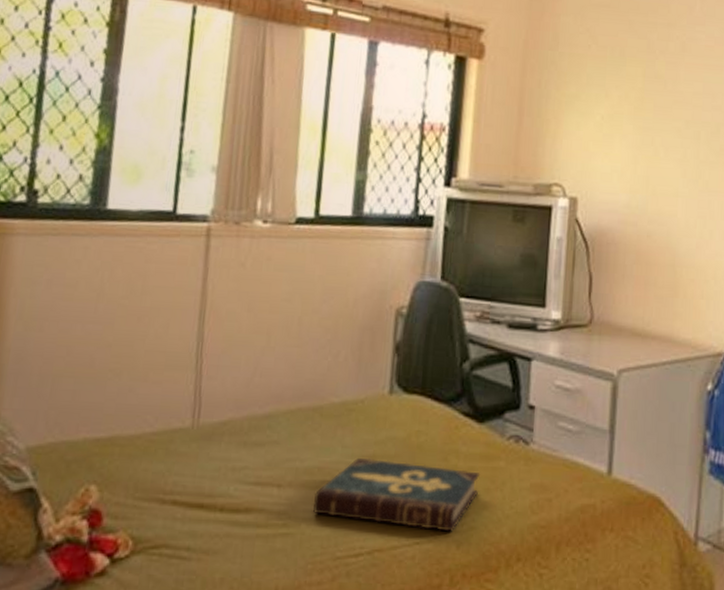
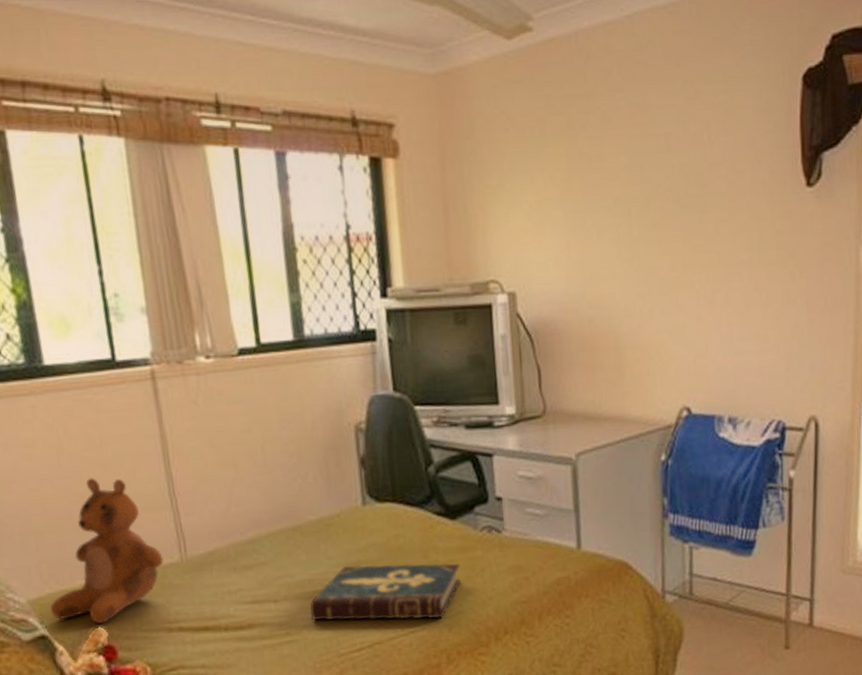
teddy bear: none [46,326,175,485] -> present [50,478,164,624]

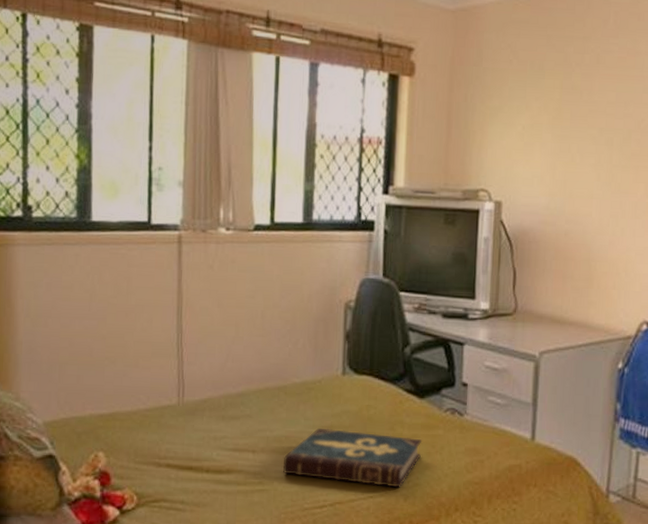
teddy bear: present [50,478,164,624] -> none [61,322,163,452]

